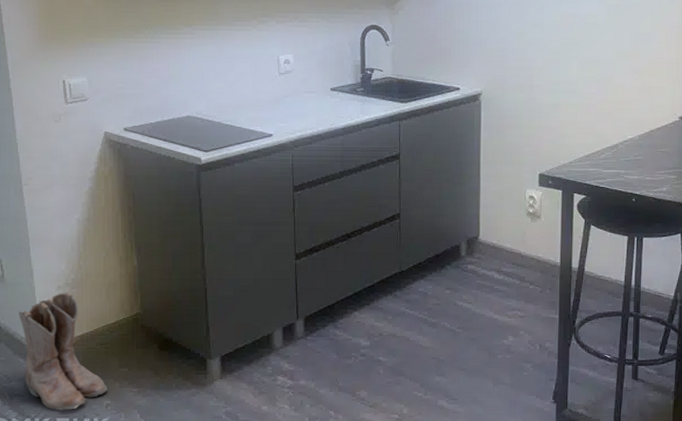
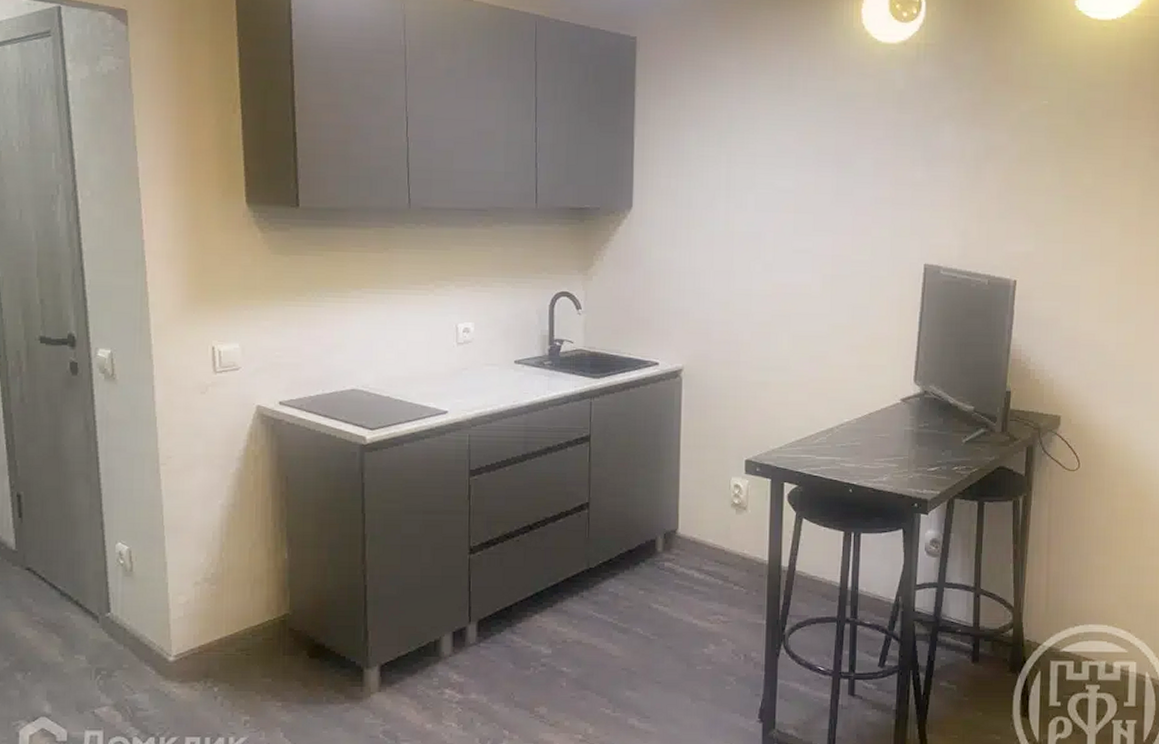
boots: present [18,292,108,411] -> none [147,589,247,729]

